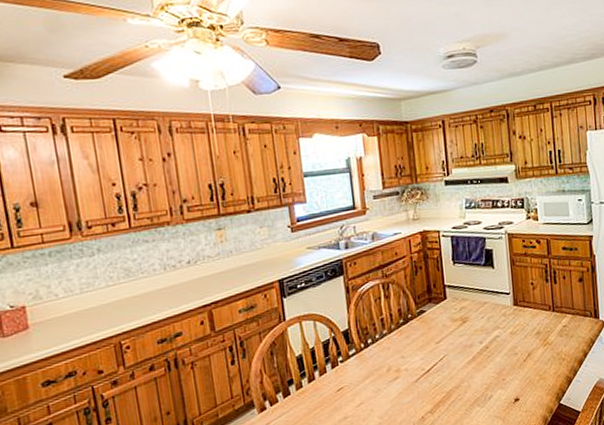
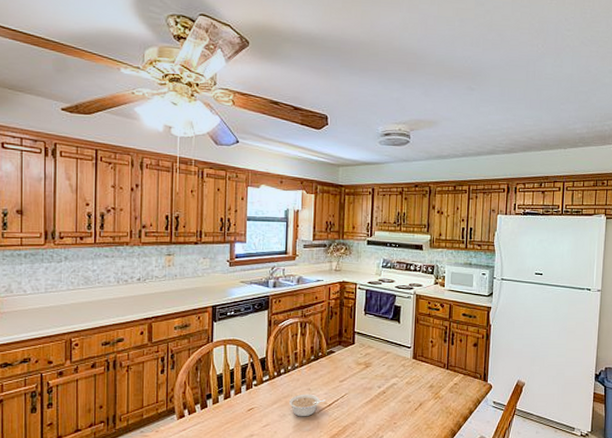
legume: none [381,362,423,389] -> present [288,394,325,417]

